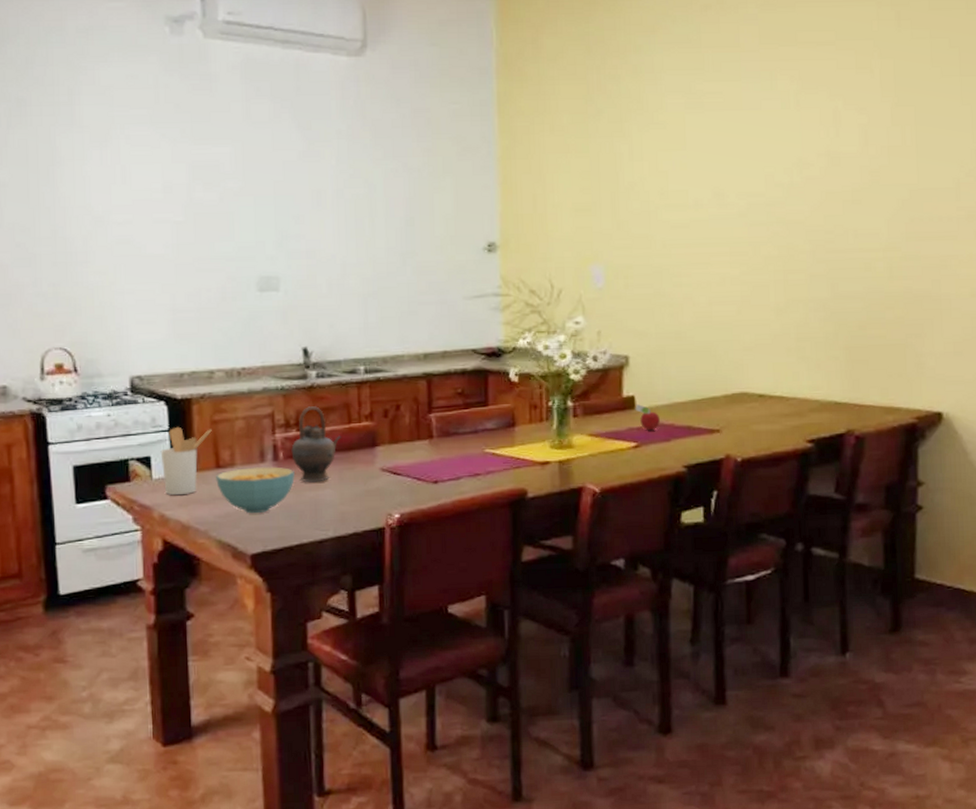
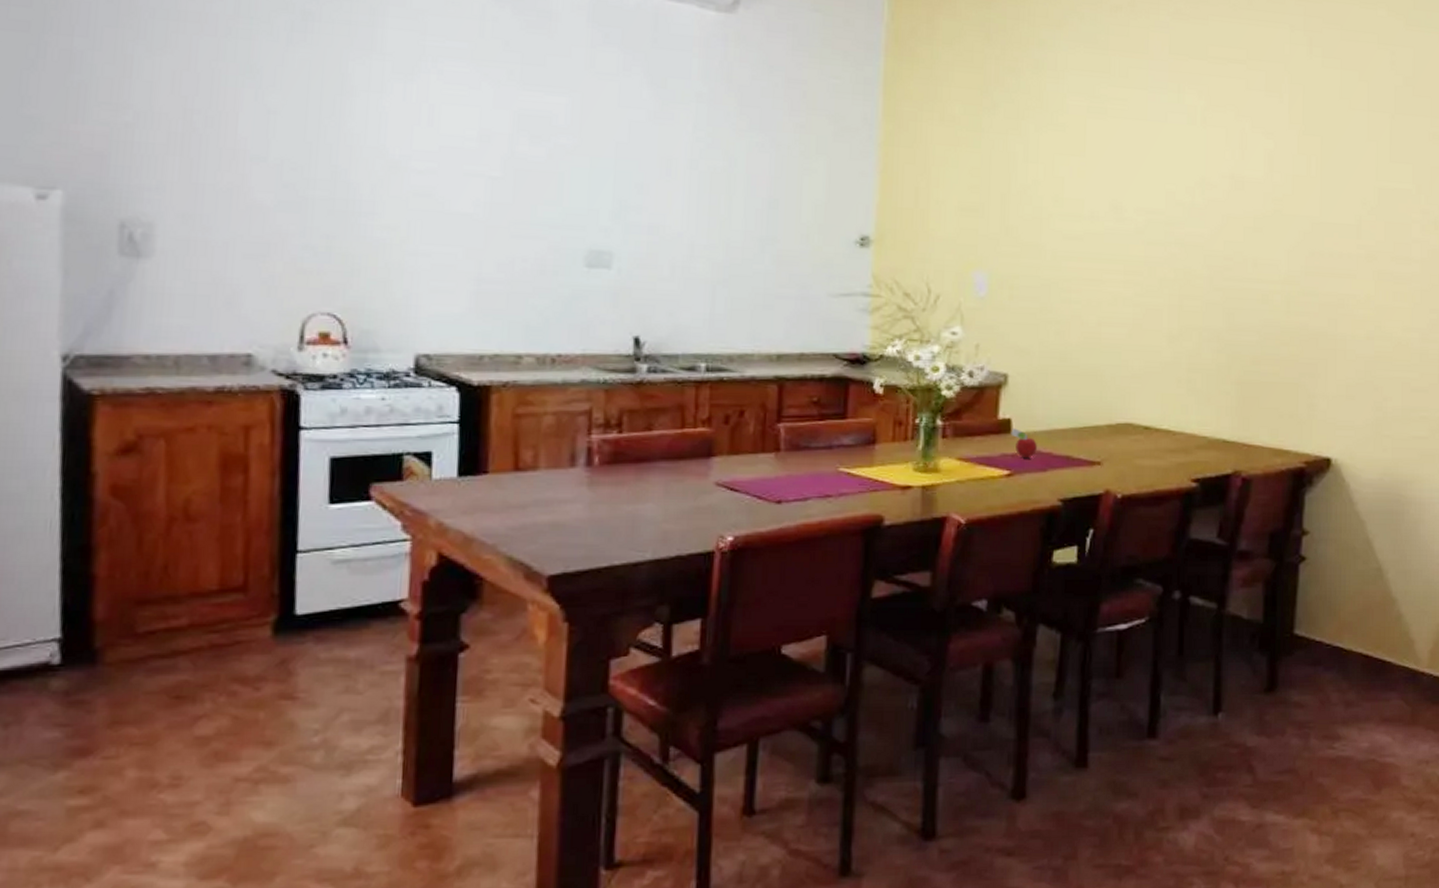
utensil holder: present [160,426,212,495] -> none [445,418,513,500]
cereal bowl: present [216,467,295,513] -> none [512,472,611,526]
teapot: present [291,406,342,483] -> none [609,405,673,495]

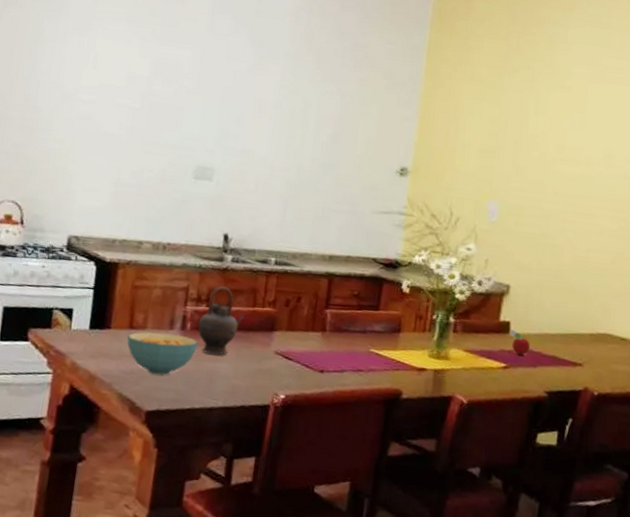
cereal bowl: none [512,472,611,526] -> present [127,332,198,375]
teapot: none [609,405,673,495] -> present [198,286,246,355]

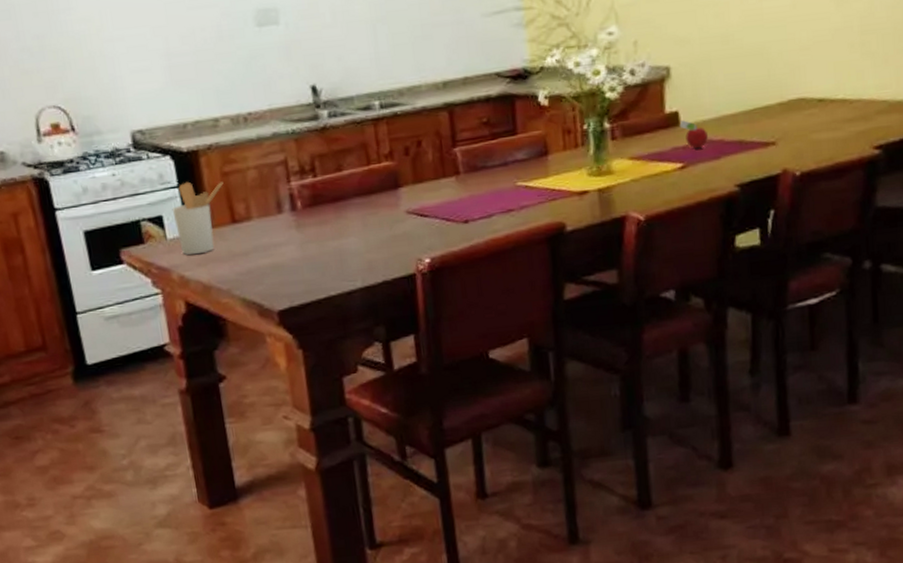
utensil holder: none [80,286,132,348] -> present [172,181,223,255]
cereal bowl: present [127,332,198,375] -> none [233,217,316,268]
teapot: present [198,286,246,355] -> none [309,149,362,232]

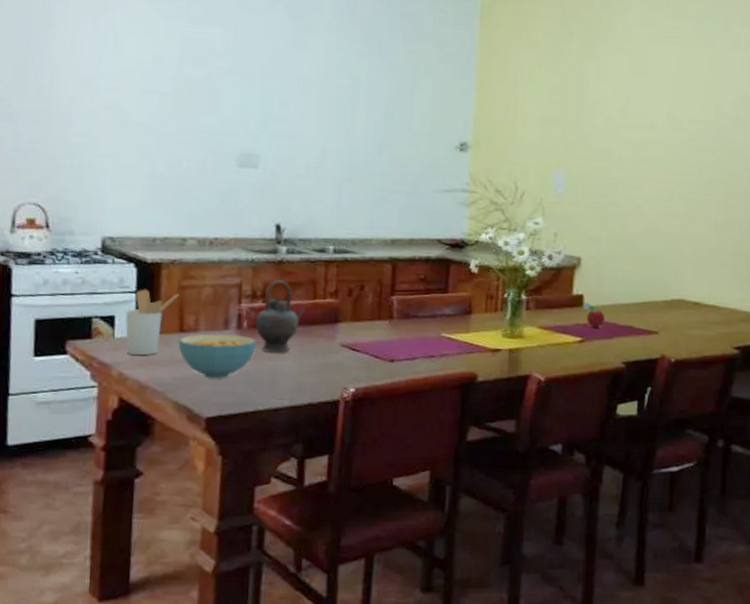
cereal bowl: none [233,217,316,268] -> present [178,334,257,378]
teapot: none [309,149,362,232] -> present [255,280,306,353]

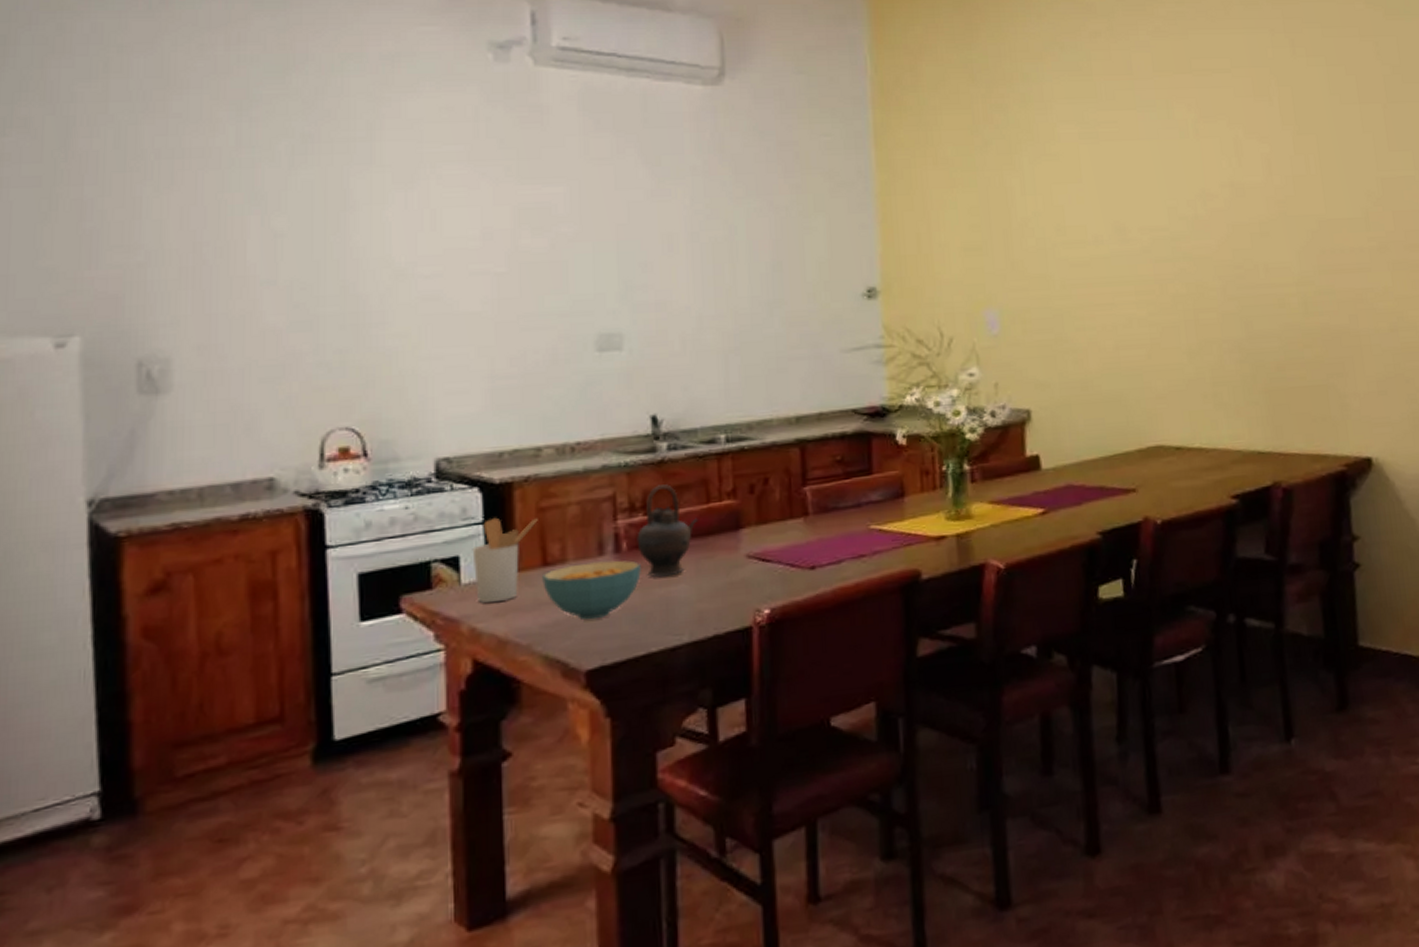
fruit: present [583,302,605,328] -> none [1040,464,1069,494]

